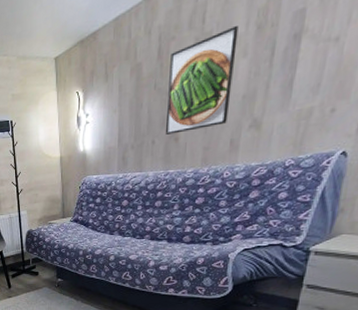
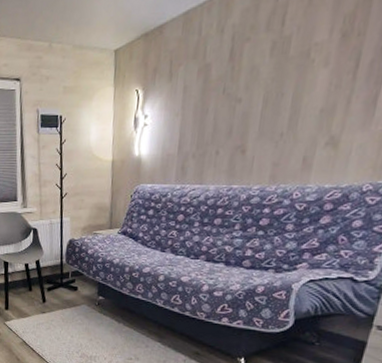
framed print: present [165,25,239,135] -> none [231,30,321,145]

